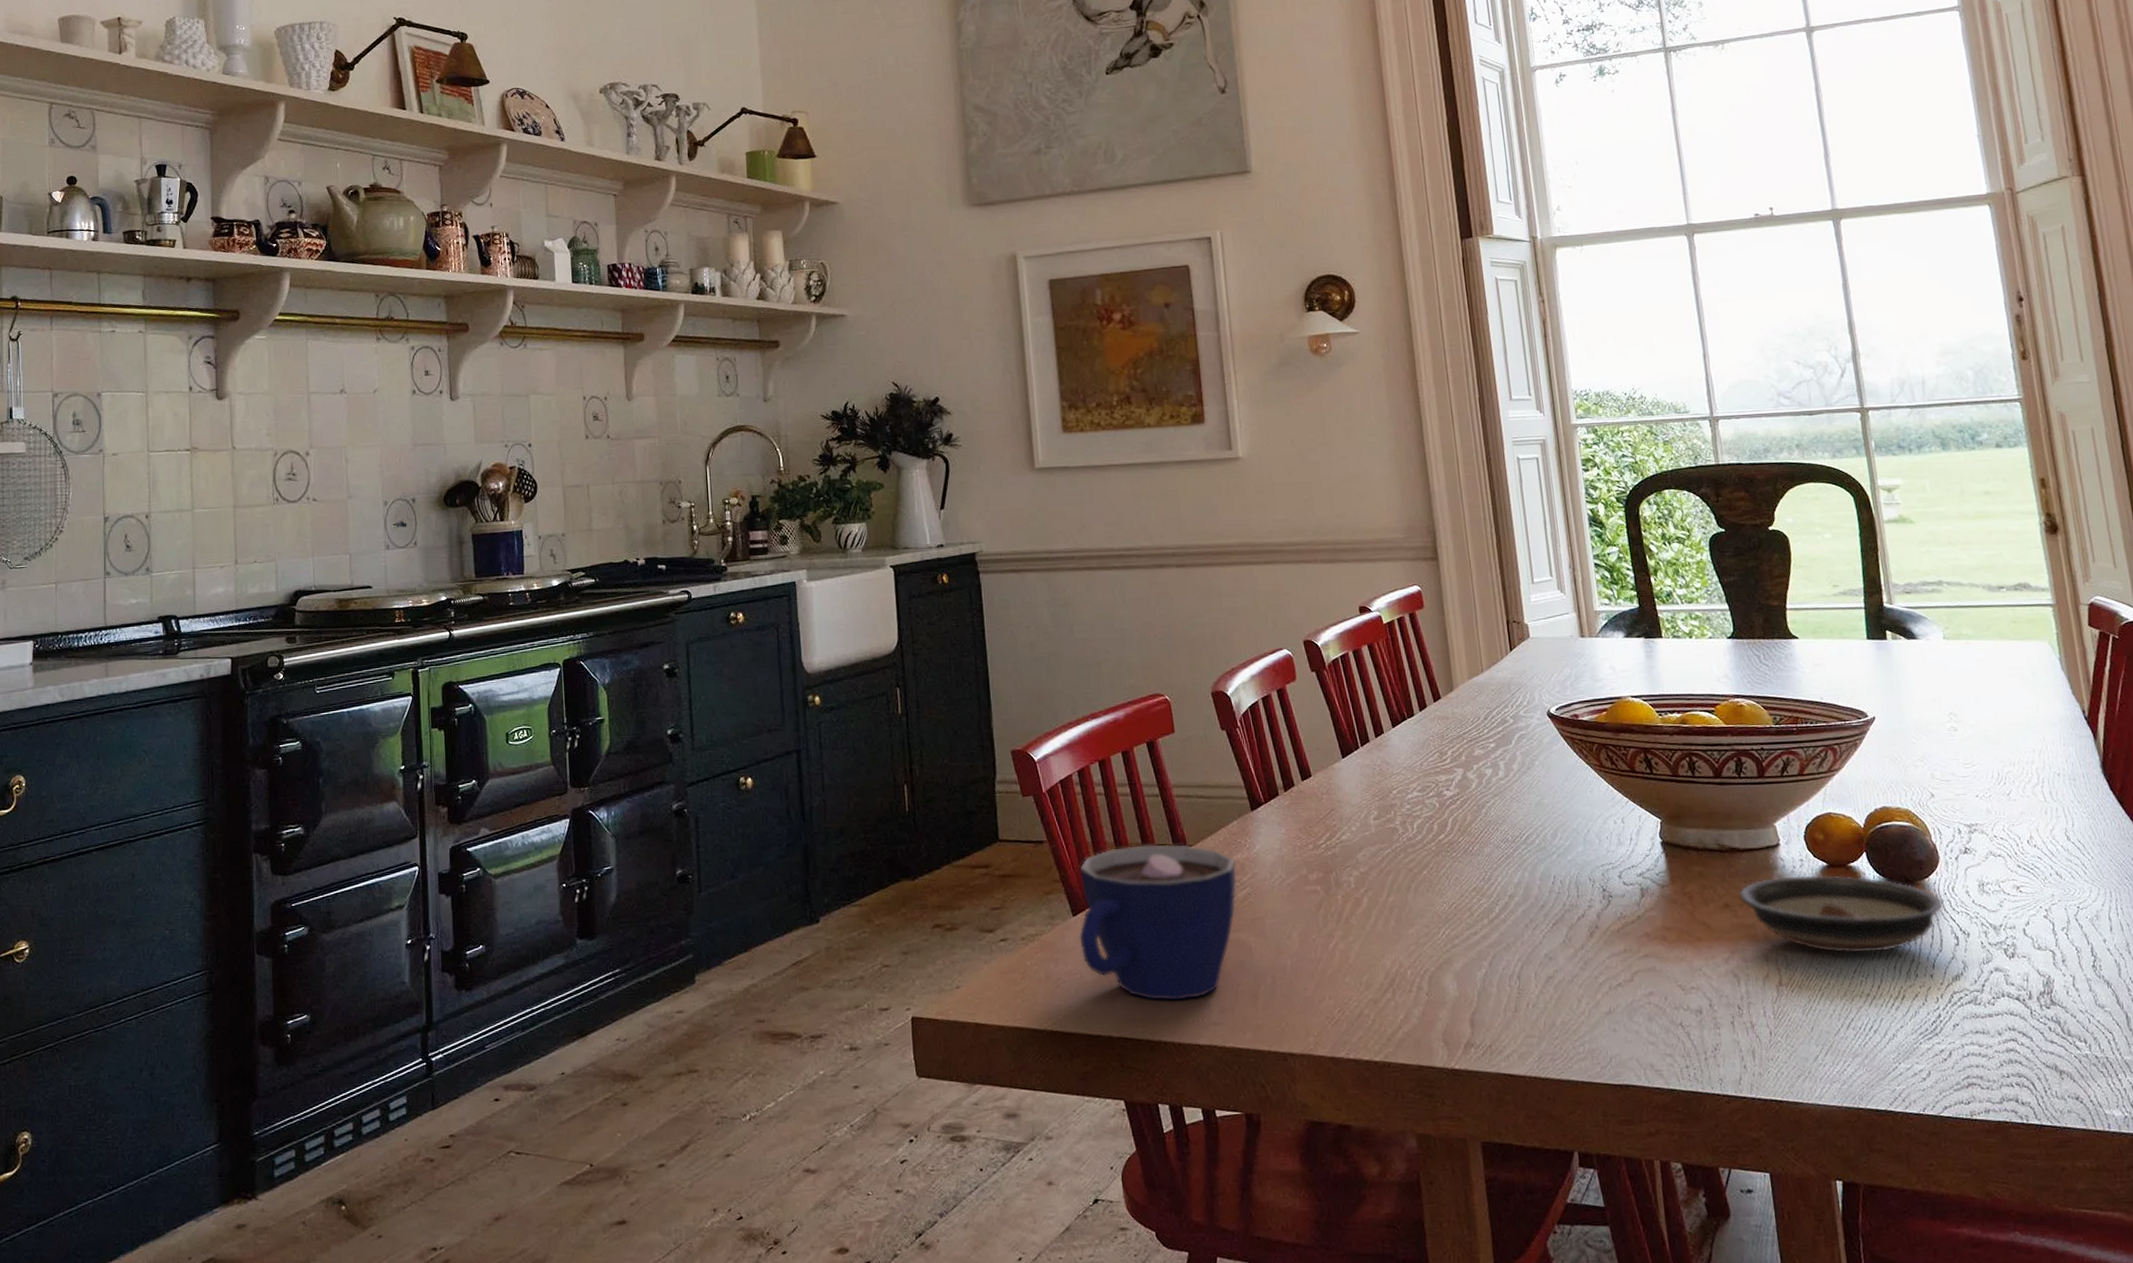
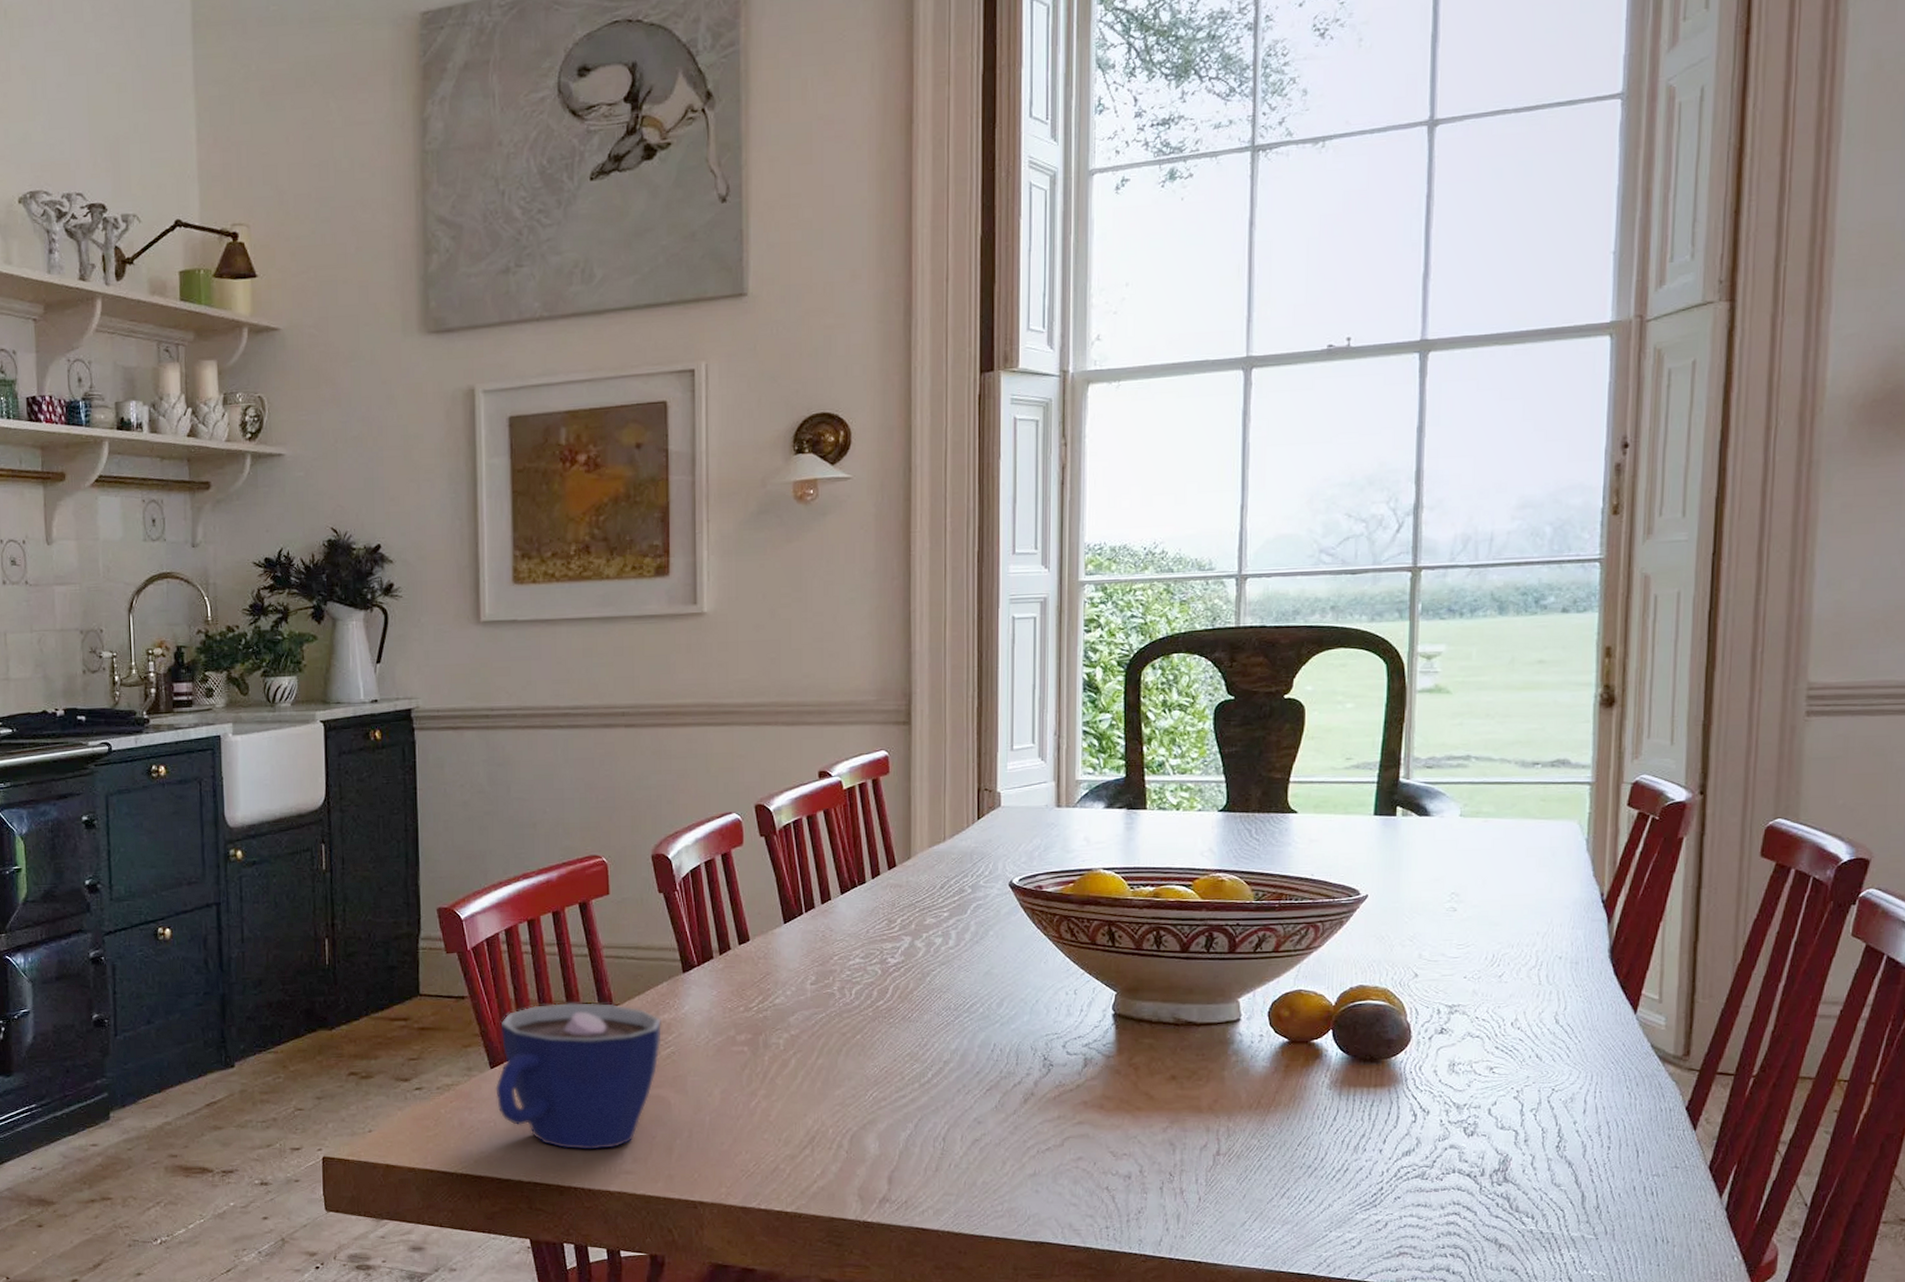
saucer: present [1738,875,1943,954] -> none [1188,1050,1406,1127]

